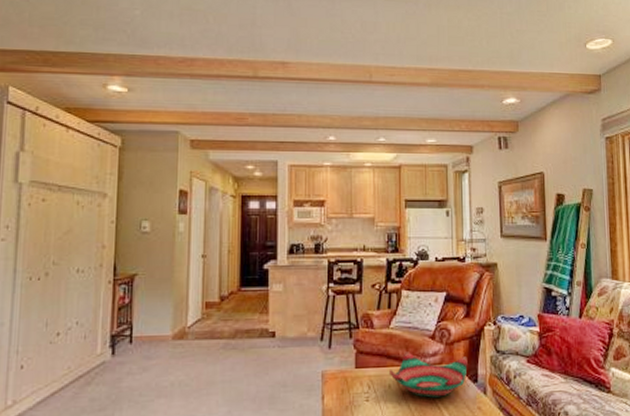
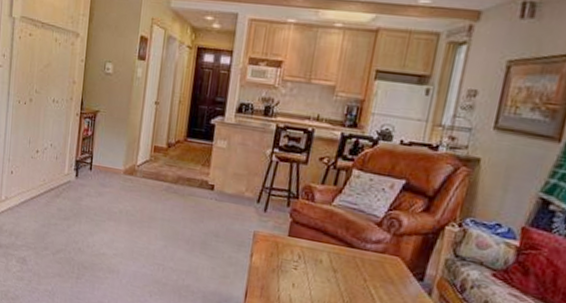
decorative bowl: present [390,352,468,398] -> none [323,232,417,286]

